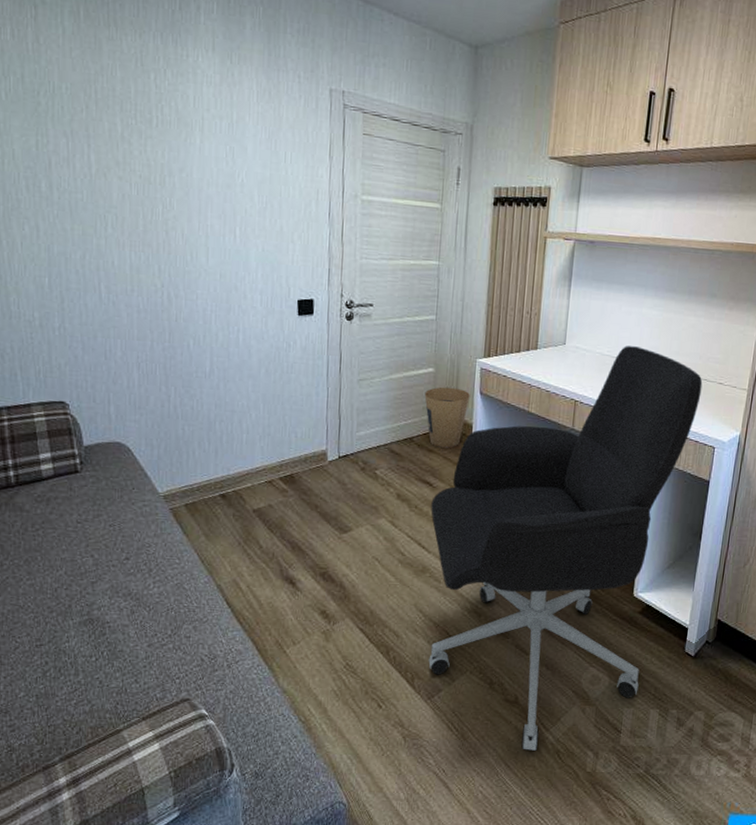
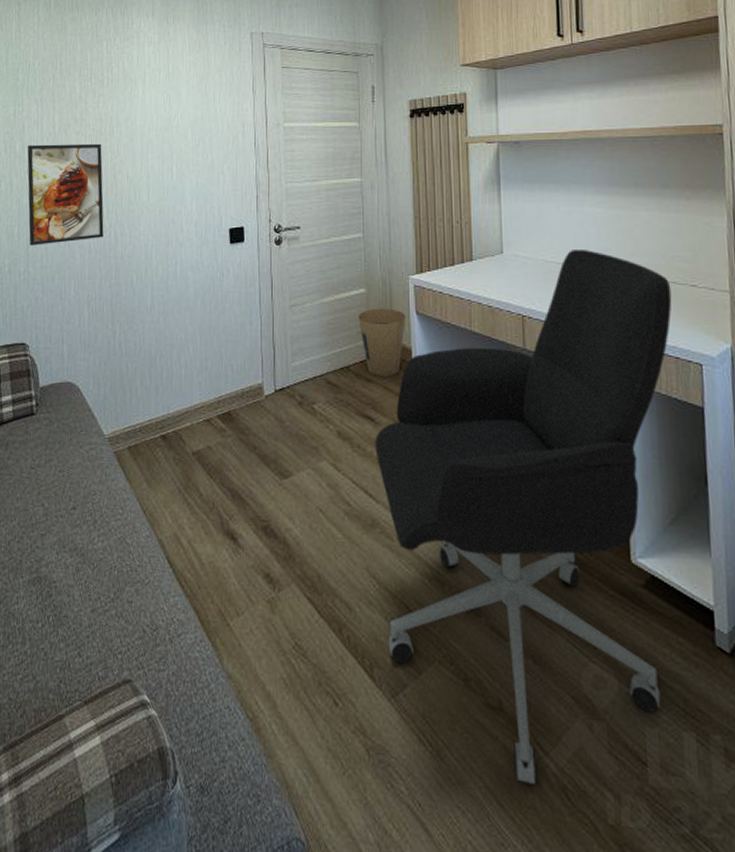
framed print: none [55,185,155,300] -> present [27,143,104,245]

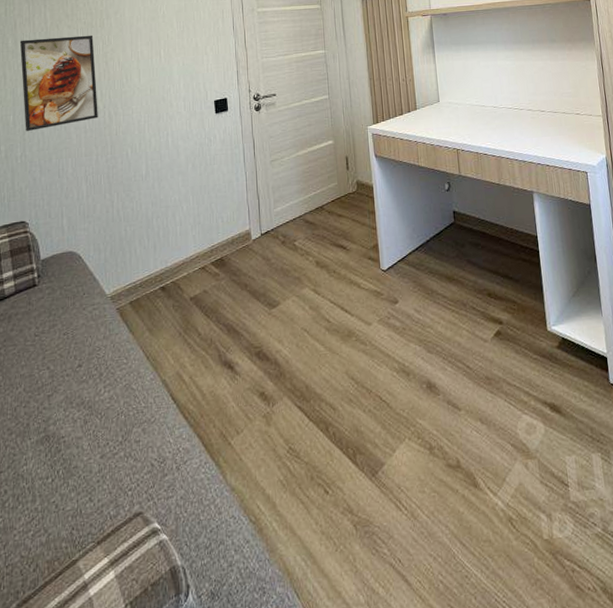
trash can: present [358,308,406,377] -> none [328,154,367,211]
office chair: present [375,250,672,785] -> none [347,93,575,523]

